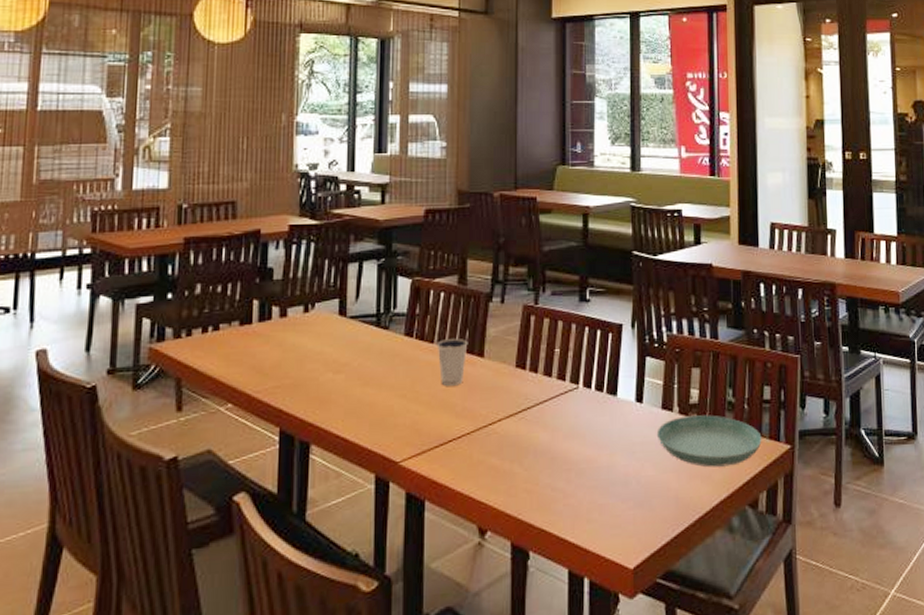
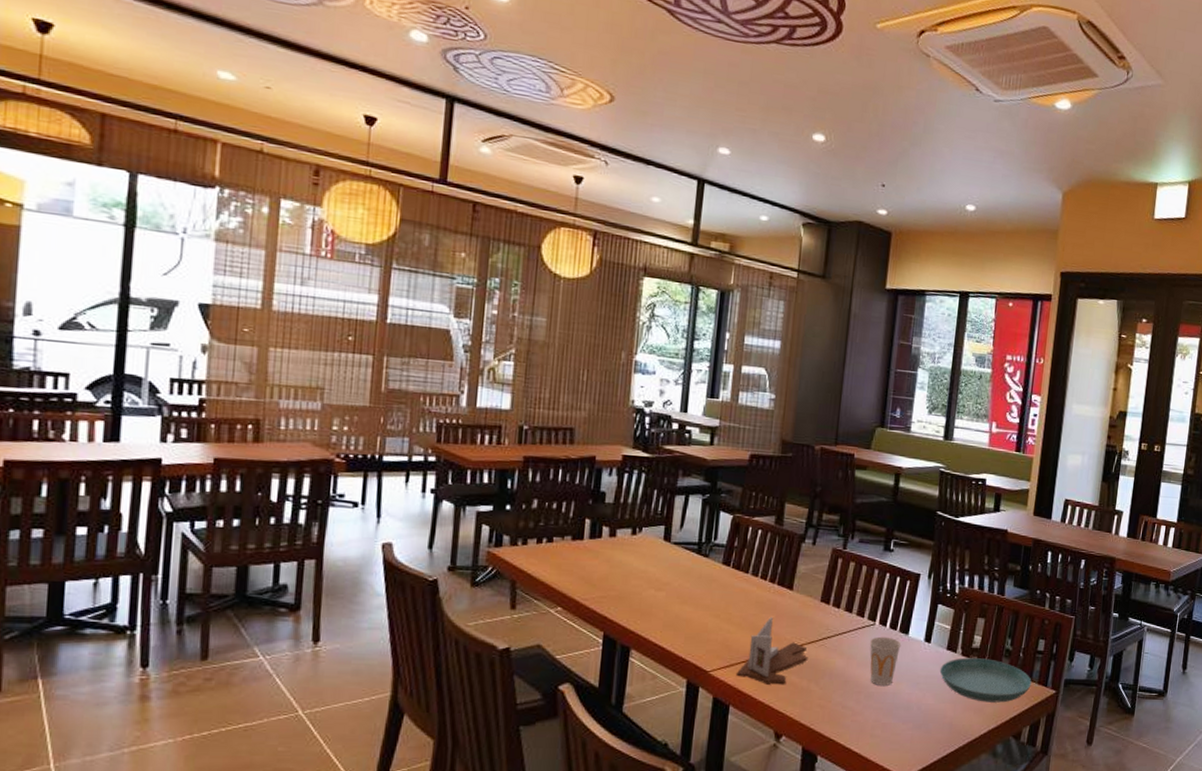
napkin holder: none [429,391,508,471] -> present [736,617,808,685]
dixie cup: present [437,339,468,386] -> none [751,571,780,612]
cup: none [574,400,610,459] -> present [869,636,902,686]

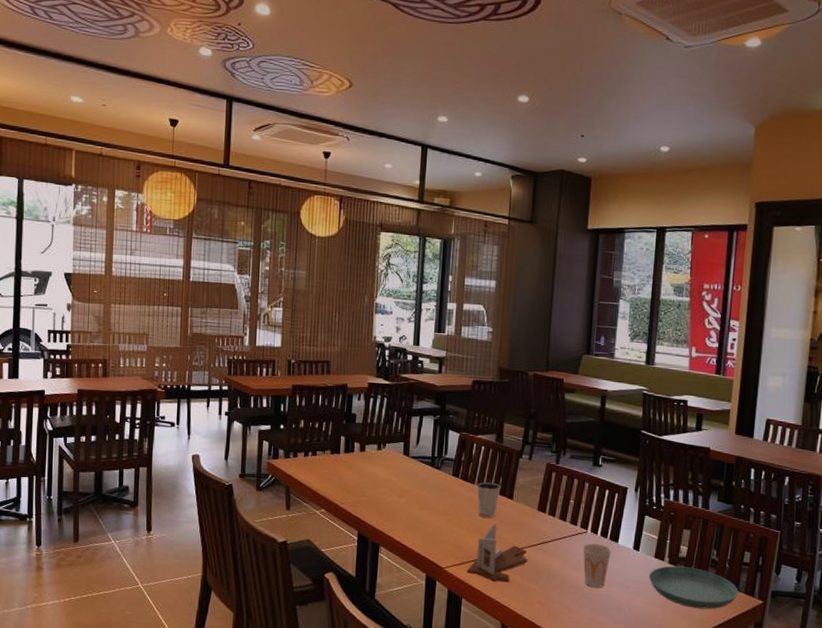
dixie cup: none [751,571,780,612] -> present [476,482,501,518]

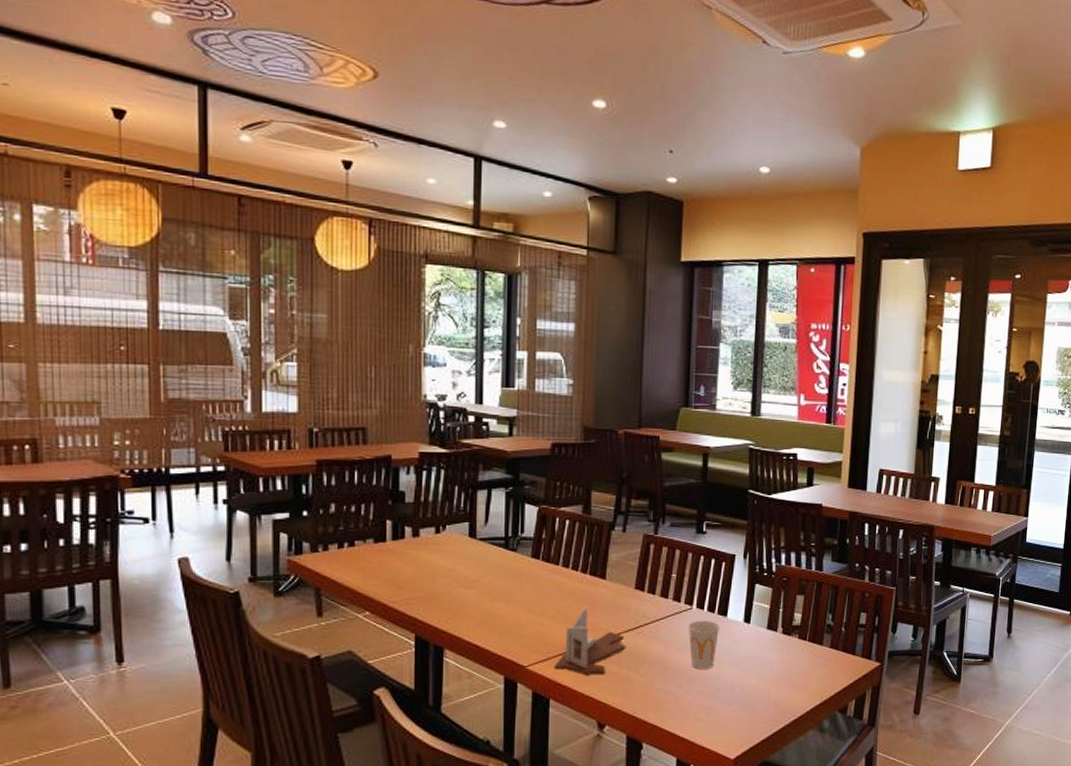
dixie cup: present [476,482,501,518] -> none [561,562,591,603]
saucer: present [648,566,739,610] -> none [761,635,855,679]

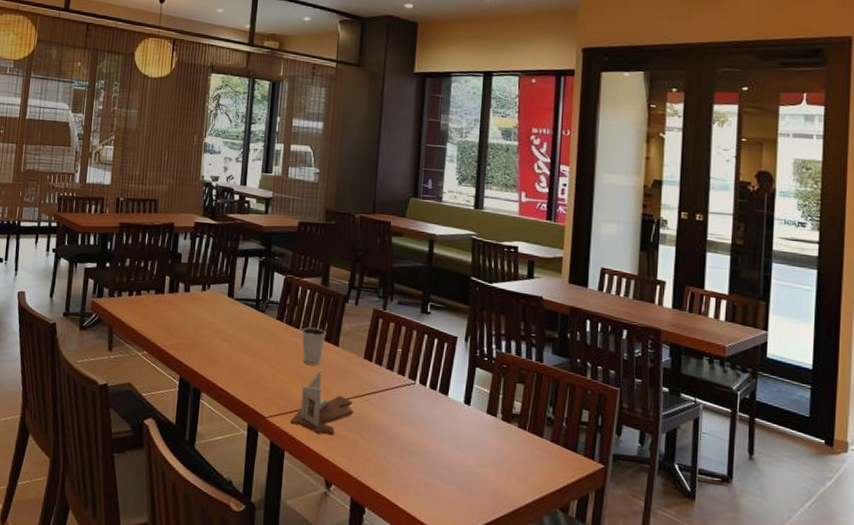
dixie cup: none [561,562,591,603] -> present [301,327,327,365]
cup: present [688,620,721,669] -> none [410,395,442,445]

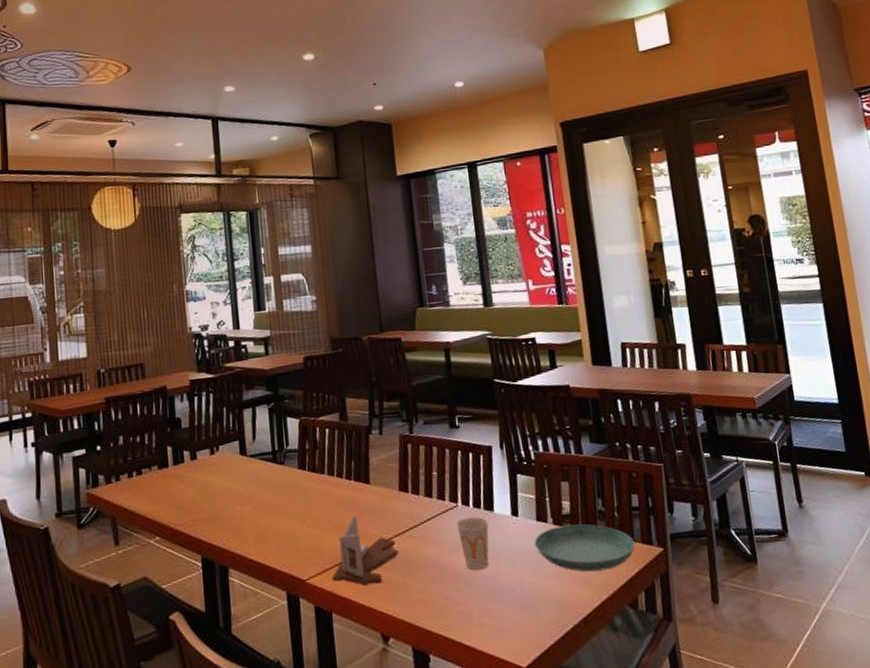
dixie cup: present [301,327,327,365] -> none [327,468,355,511]
cup: none [410,395,442,445] -> present [456,516,489,570]
saucer: none [480,422,577,473] -> present [534,524,635,572]

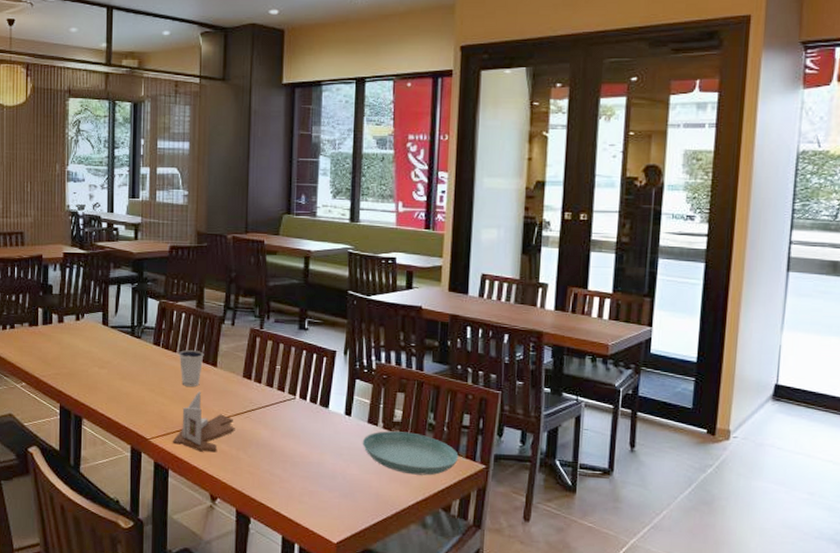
dixie cup: none [327,468,355,511] -> present [179,350,204,387]
cup: present [456,516,489,570] -> none [291,409,322,456]

